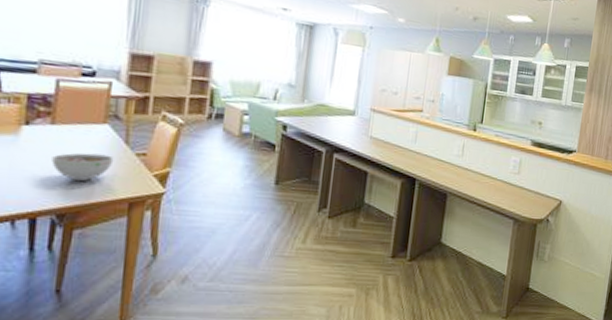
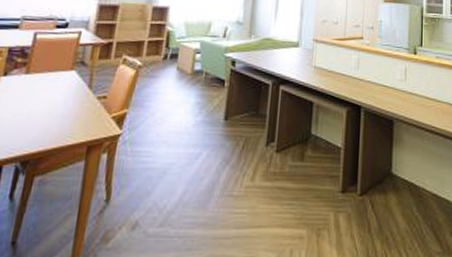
bowl: present [51,153,114,182] -> none [22,99,78,128]

